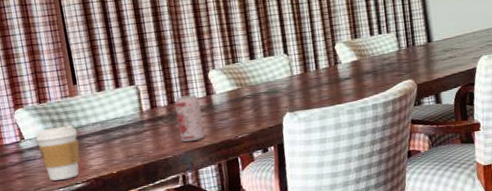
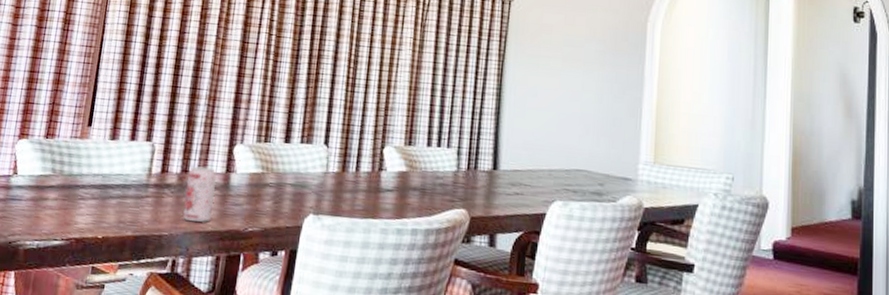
coffee cup: present [34,124,80,181] -> none [27,168,75,232]

